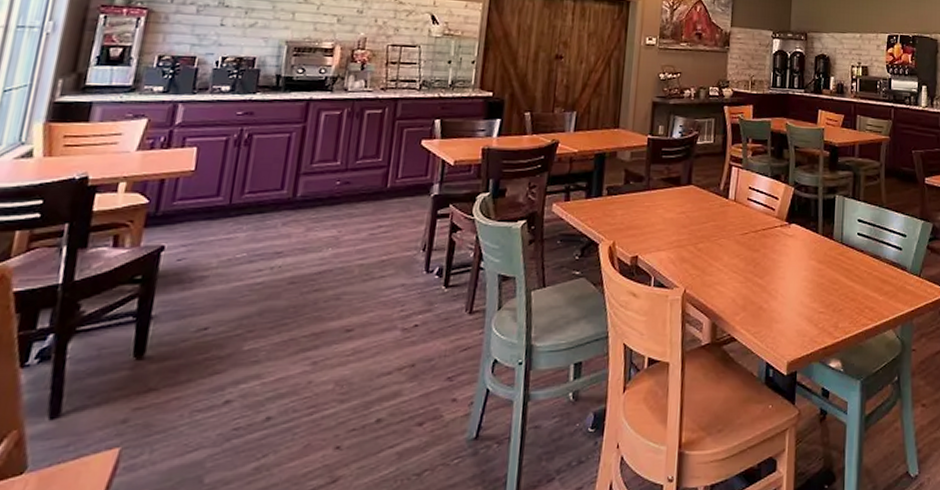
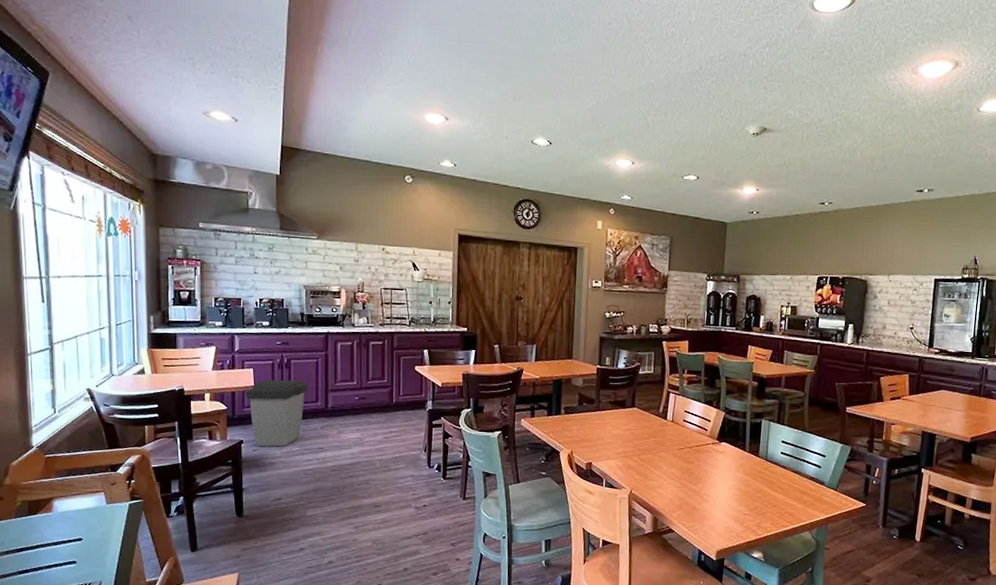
trash can: none [179,161,274,255] -> present [245,380,309,447]

